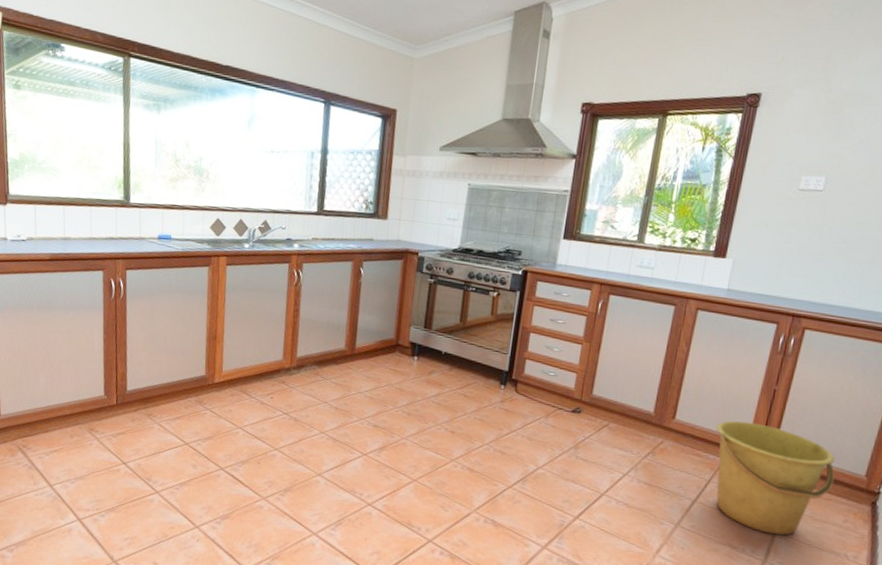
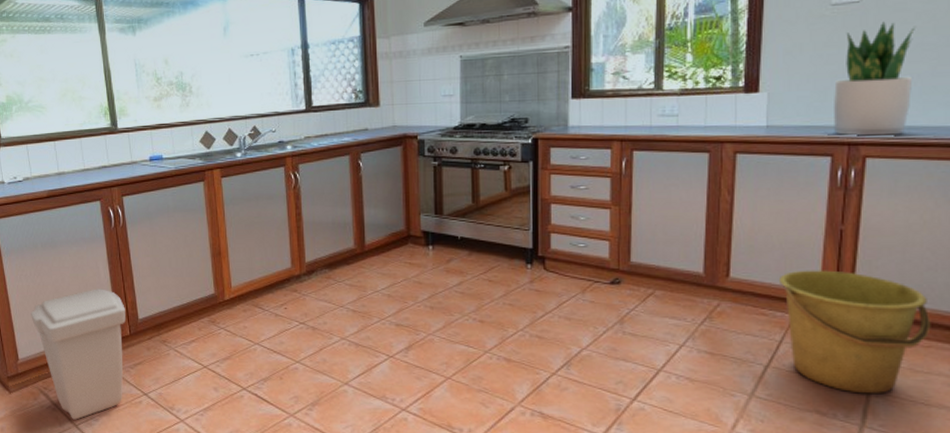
trash can: none [18,356,115,480] -> present [31,288,126,420]
planter: none [783,211,864,313] -> present [834,21,915,136]

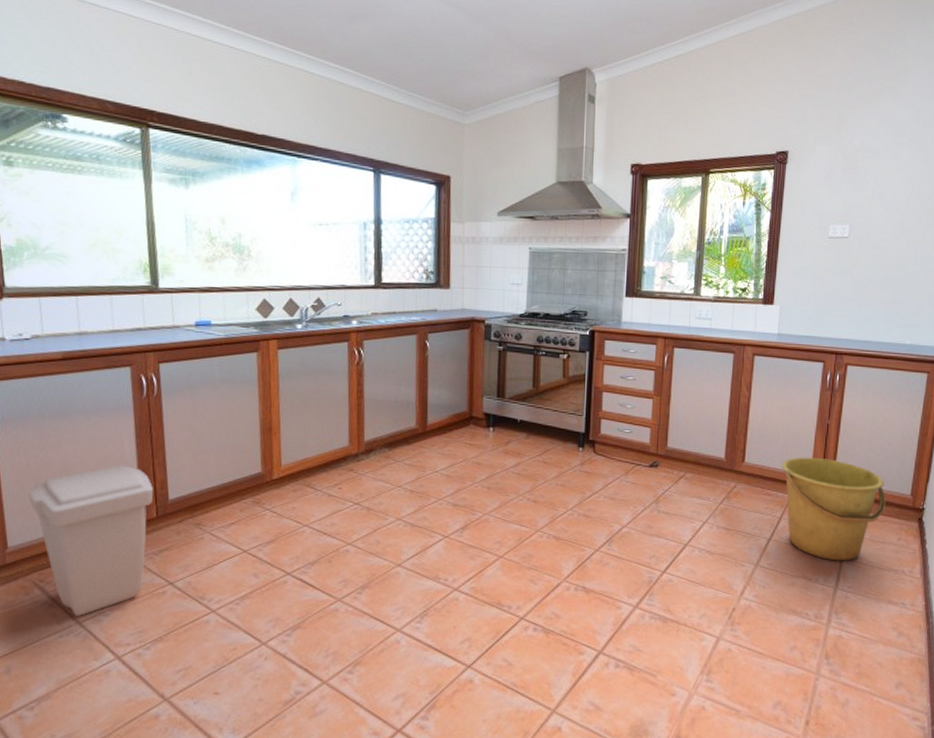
planter: present [834,21,915,136] -> none [826,255,884,348]

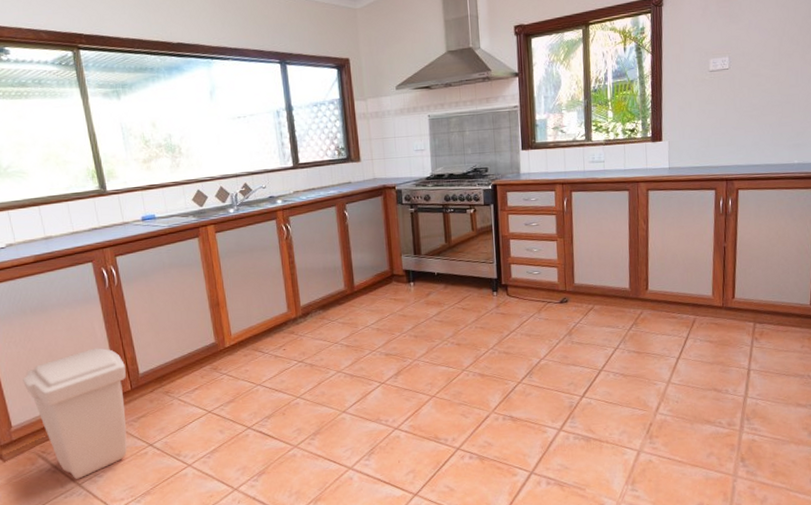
bucket: present [781,457,886,561] -> none [683,278,787,372]

